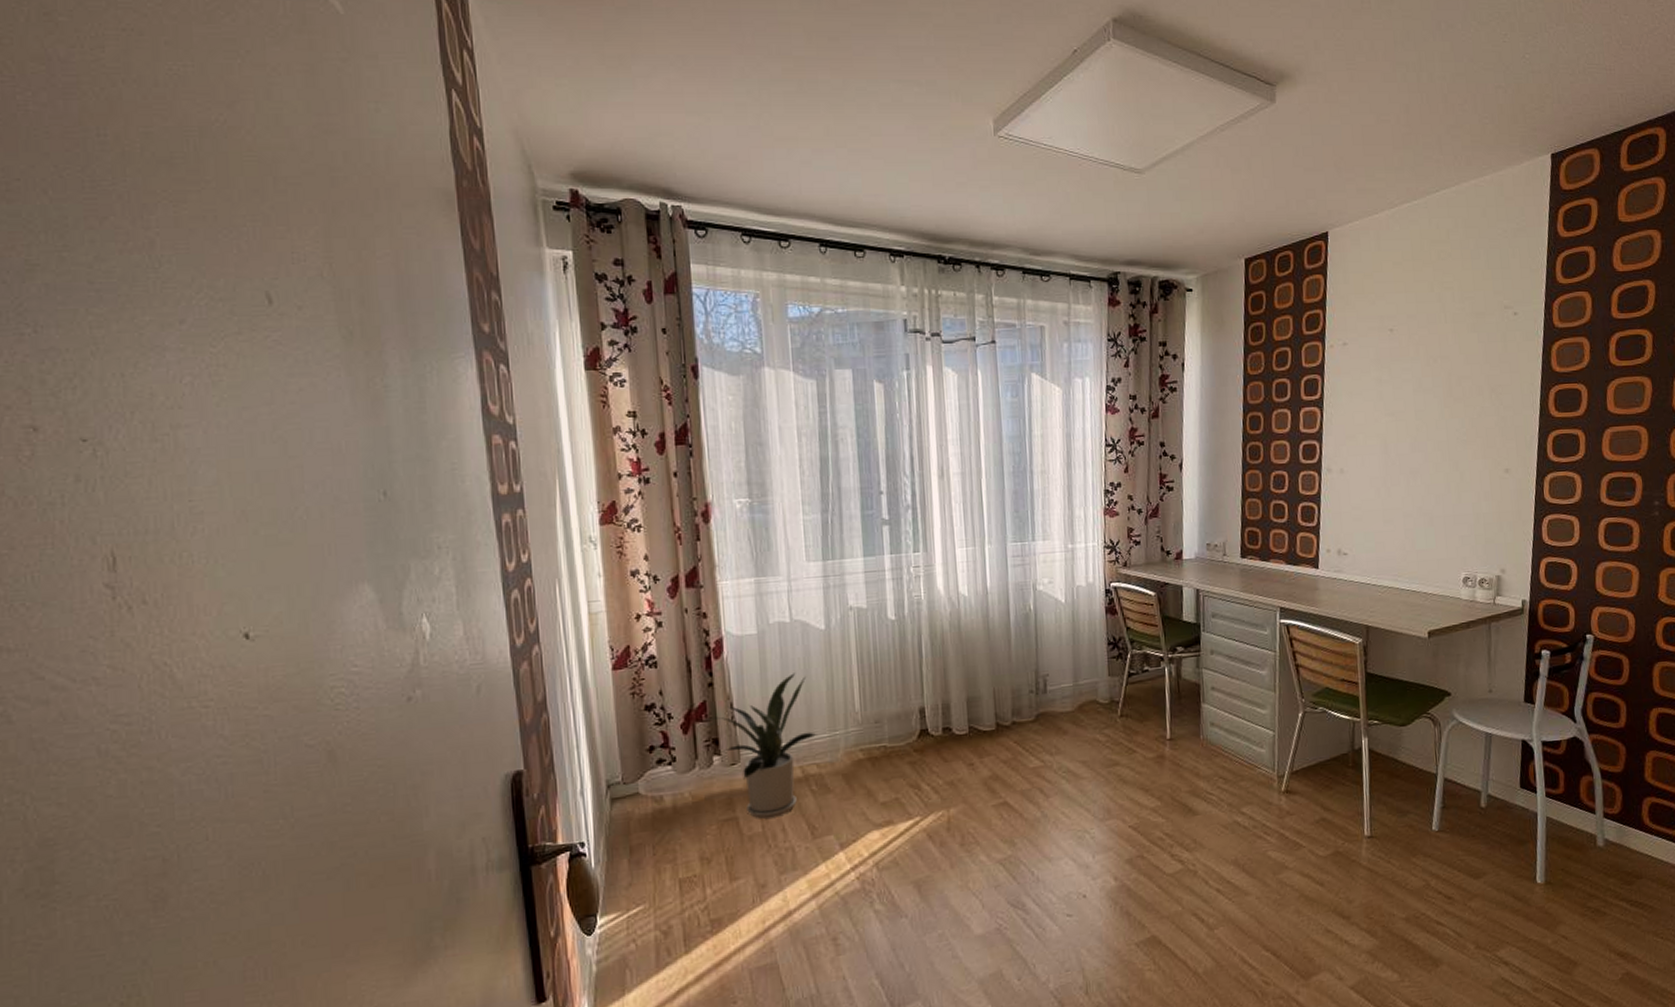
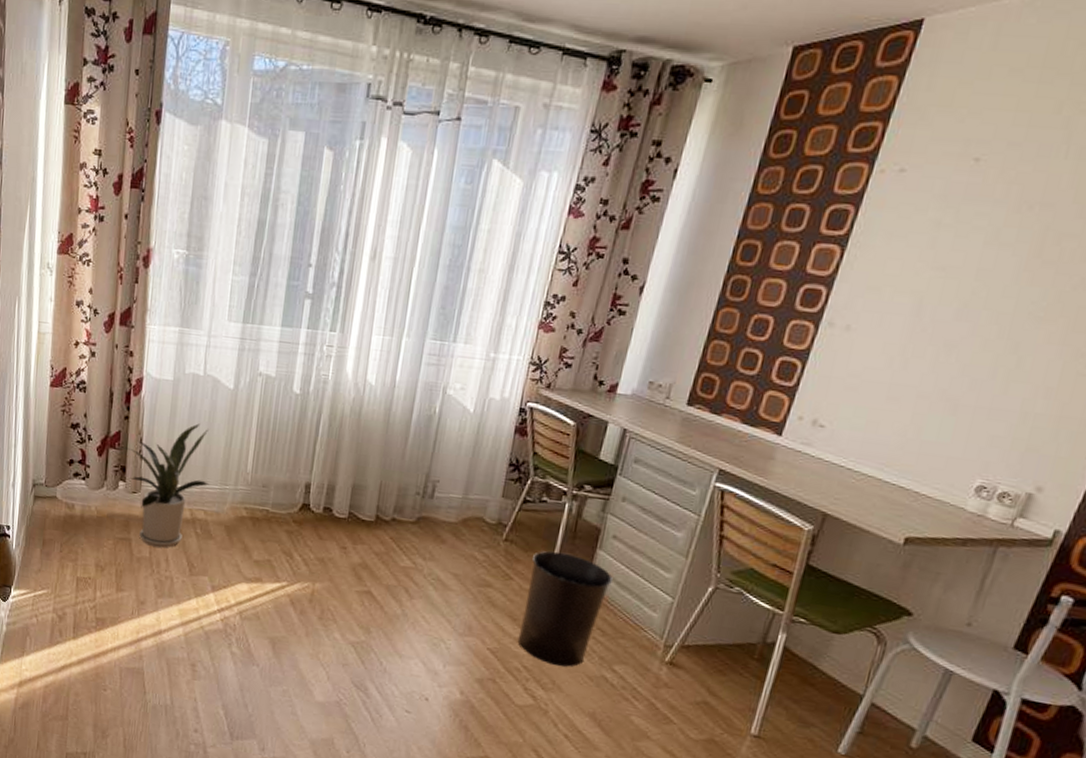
waste bin: none [1149,714,1221,824] -> present [518,551,613,667]

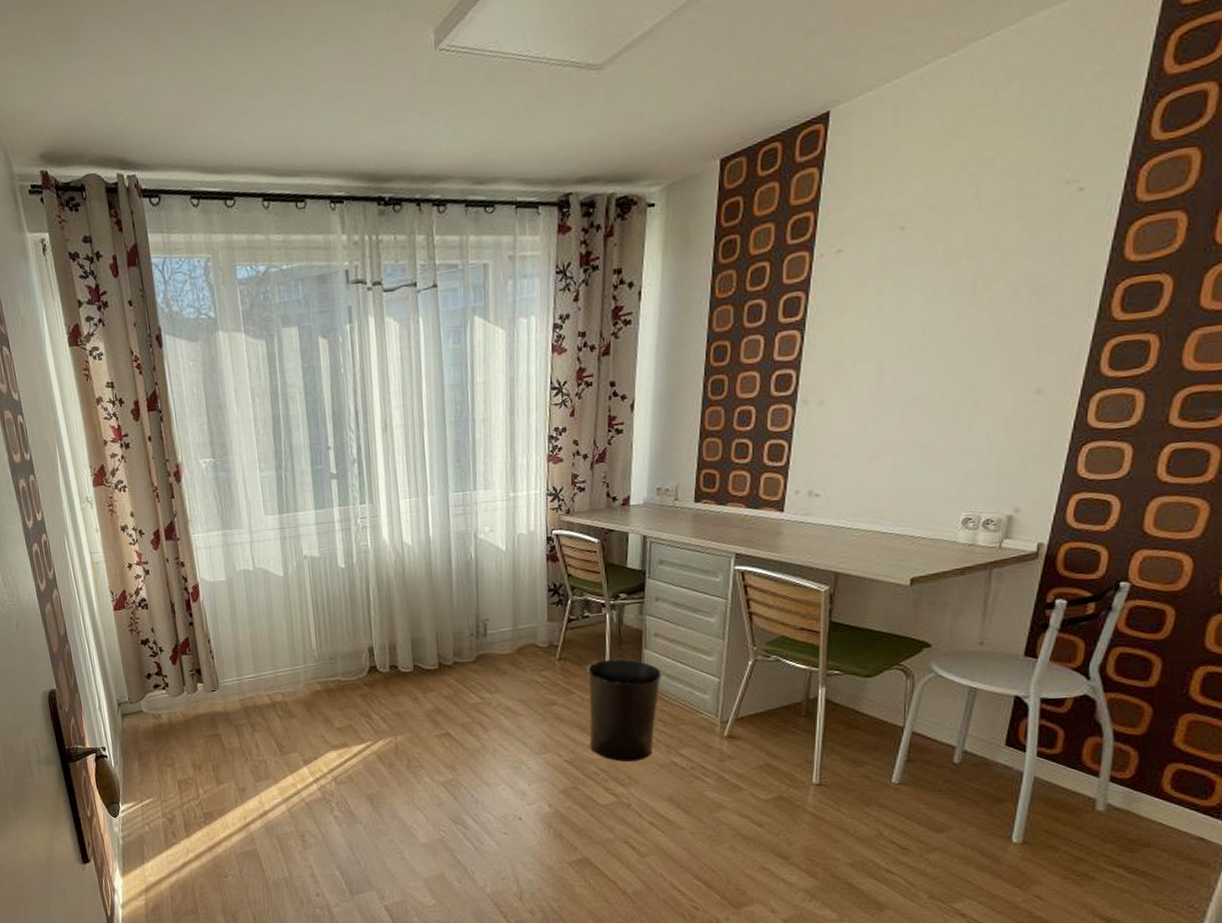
house plant: present [117,423,210,548] -> none [188,614,281,736]

